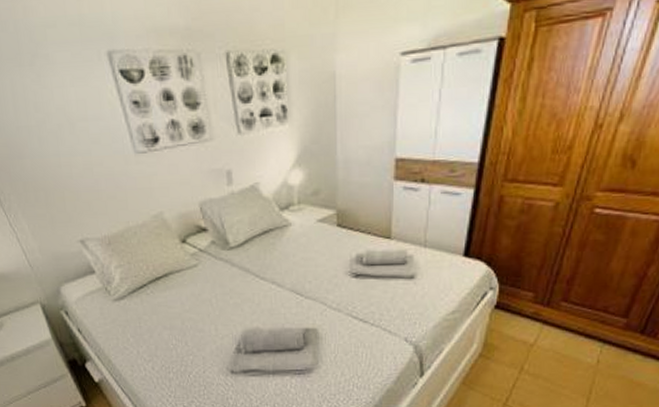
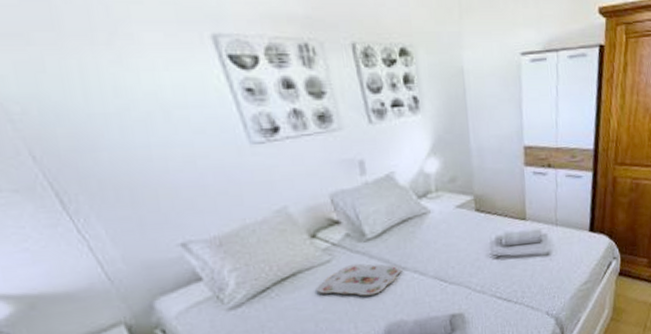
serving tray: none [183,269,261,301] -> present [316,263,402,296]

